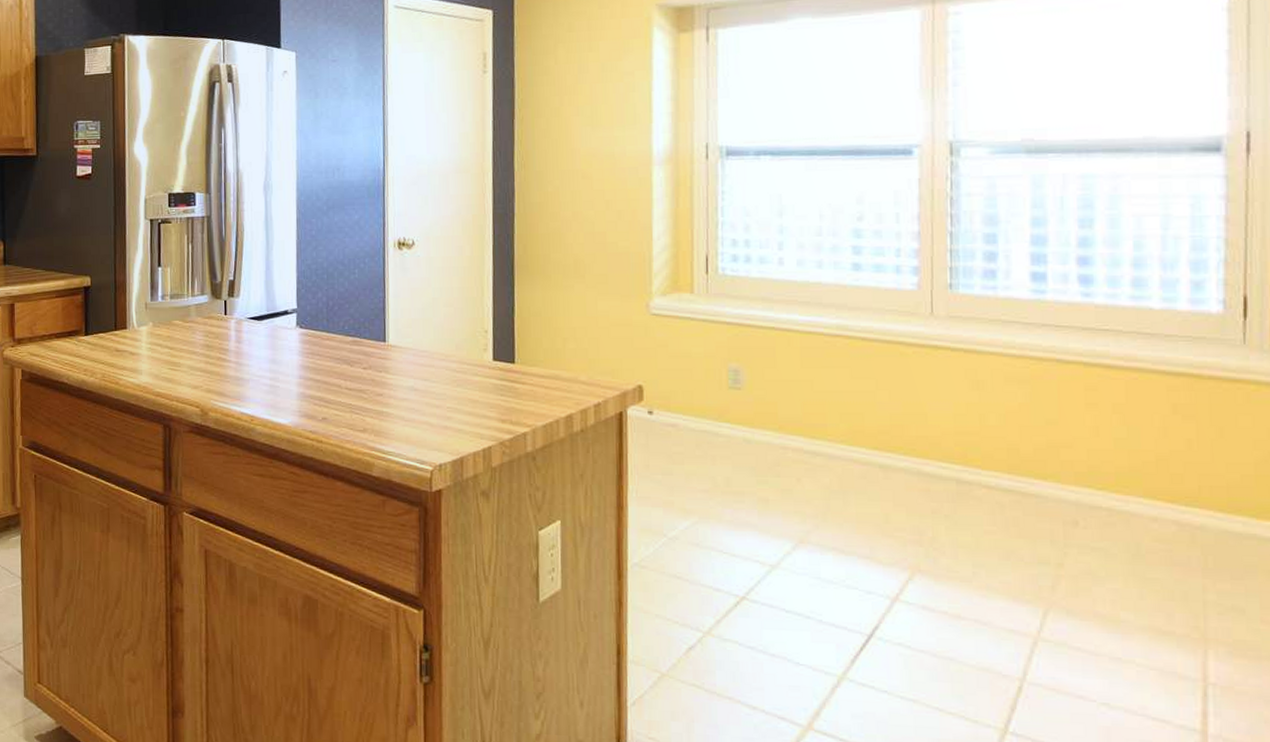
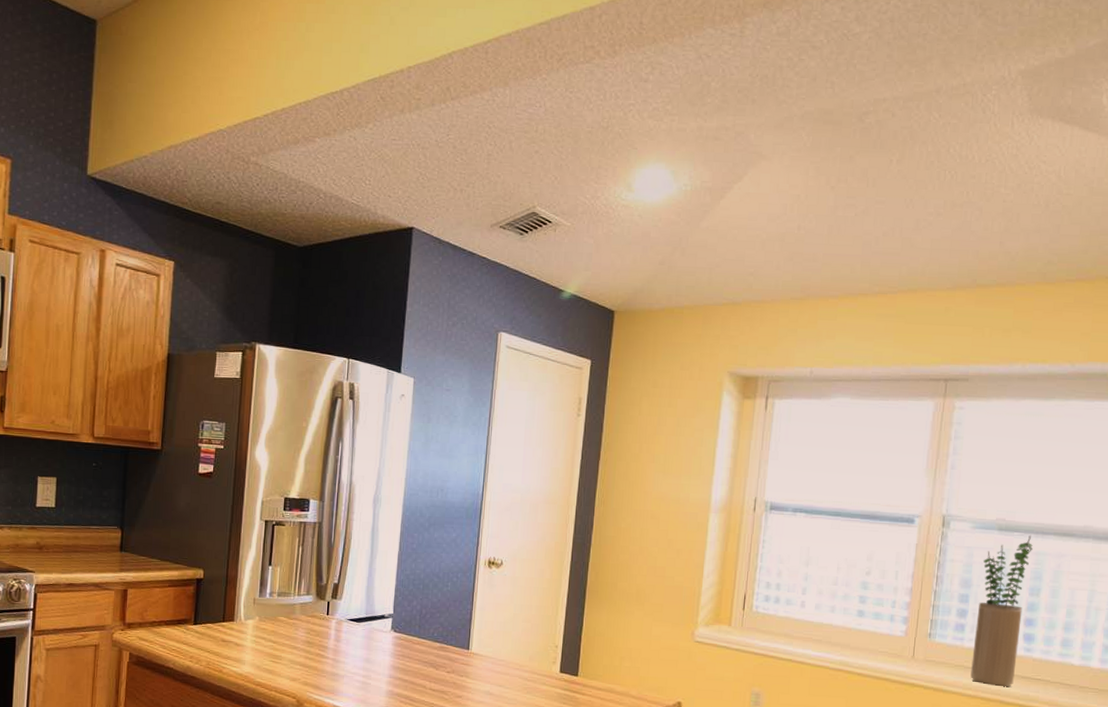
vase: none [1011,156,1076,343] -> present [970,535,1033,688]

